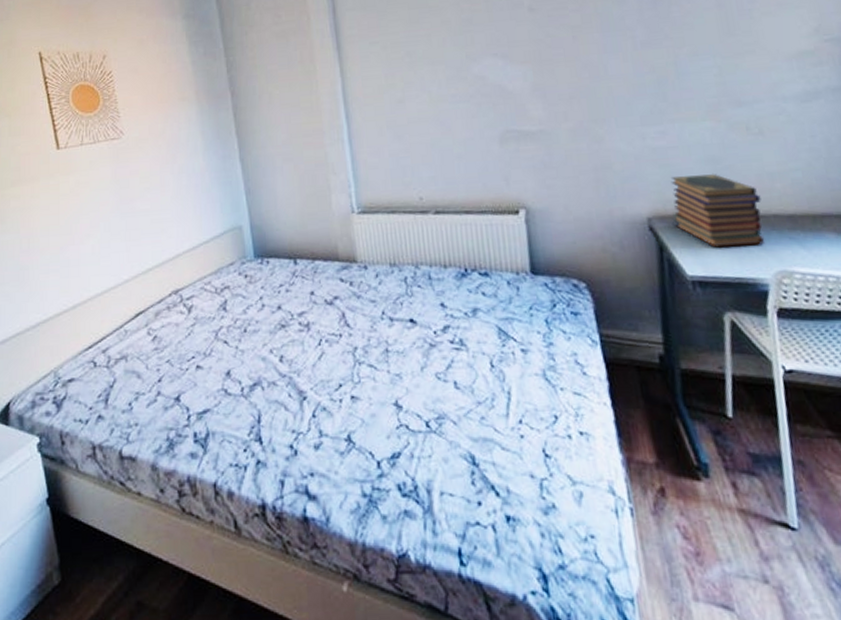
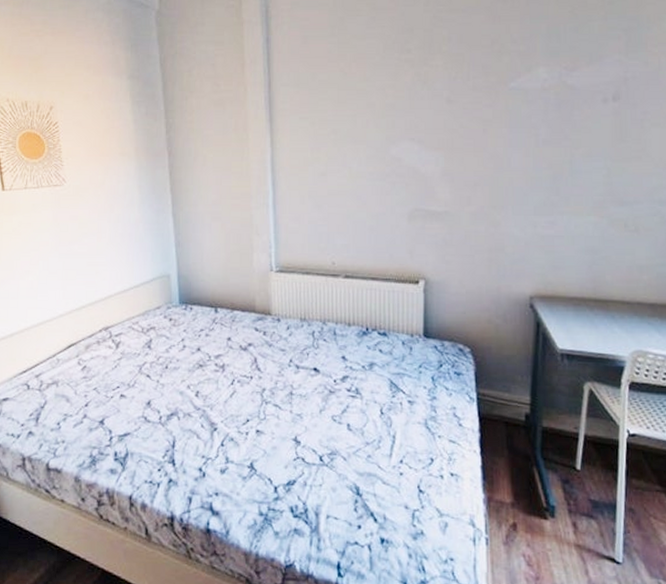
book stack: present [670,173,765,248] -> none [552,262,629,327]

